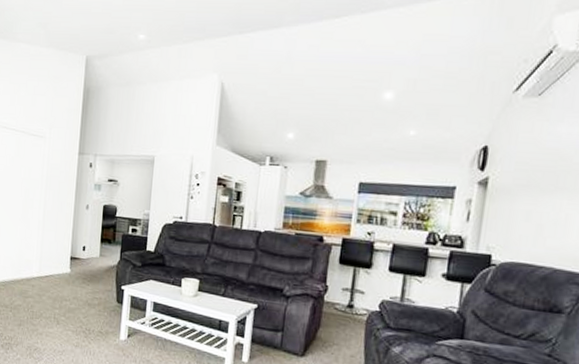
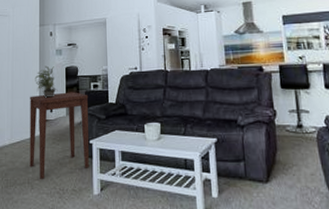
side table: none [57,230,126,317] -> present [29,92,89,179]
potted plant: none [68,200,93,236] -> present [34,65,58,98]

